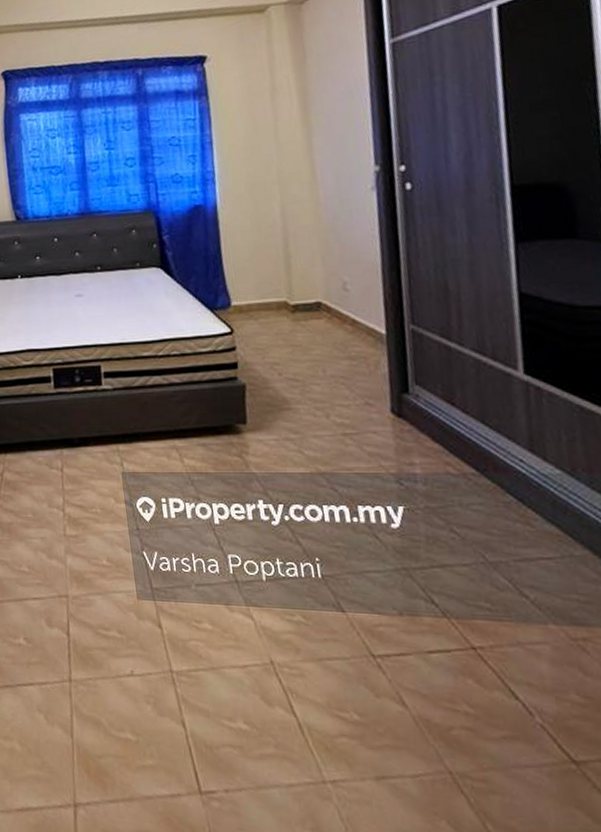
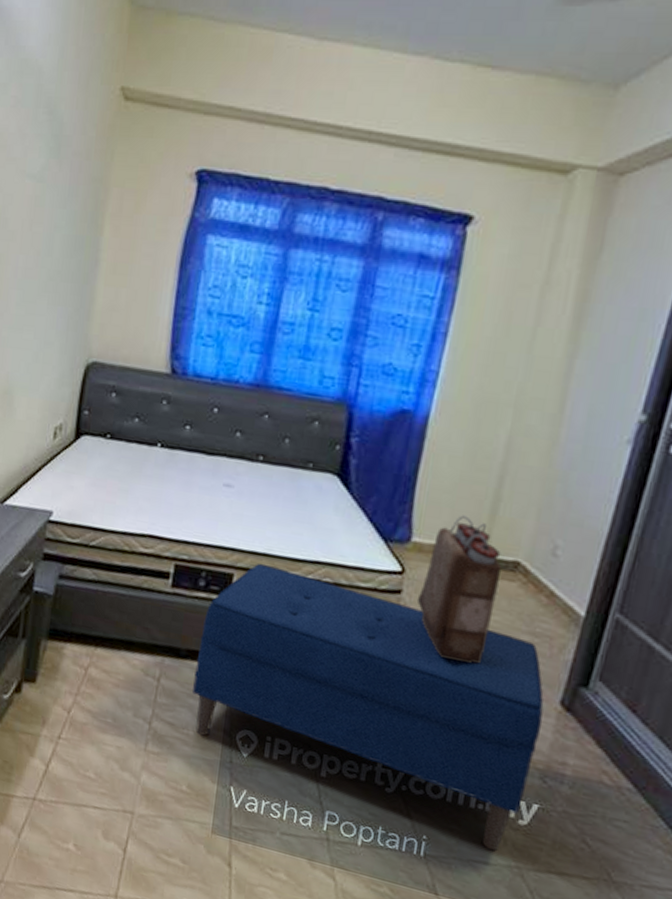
bench: none [86,351,389,559] -> present [192,563,544,852]
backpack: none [249,275,317,395] -> present [416,515,502,664]

